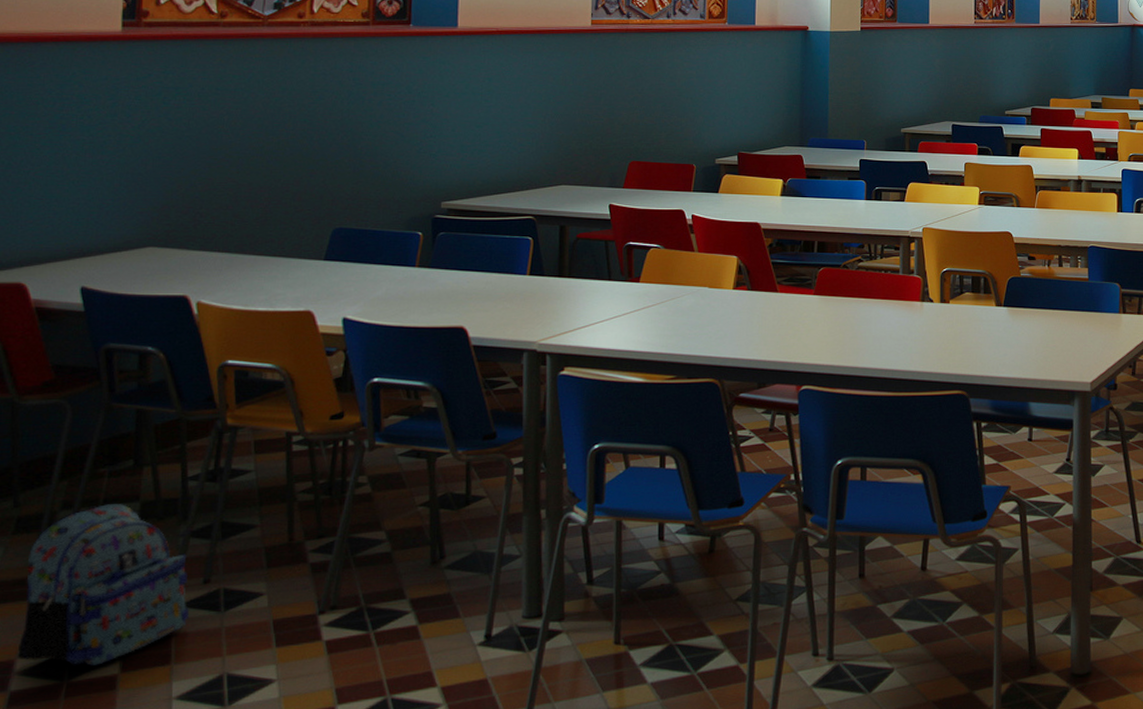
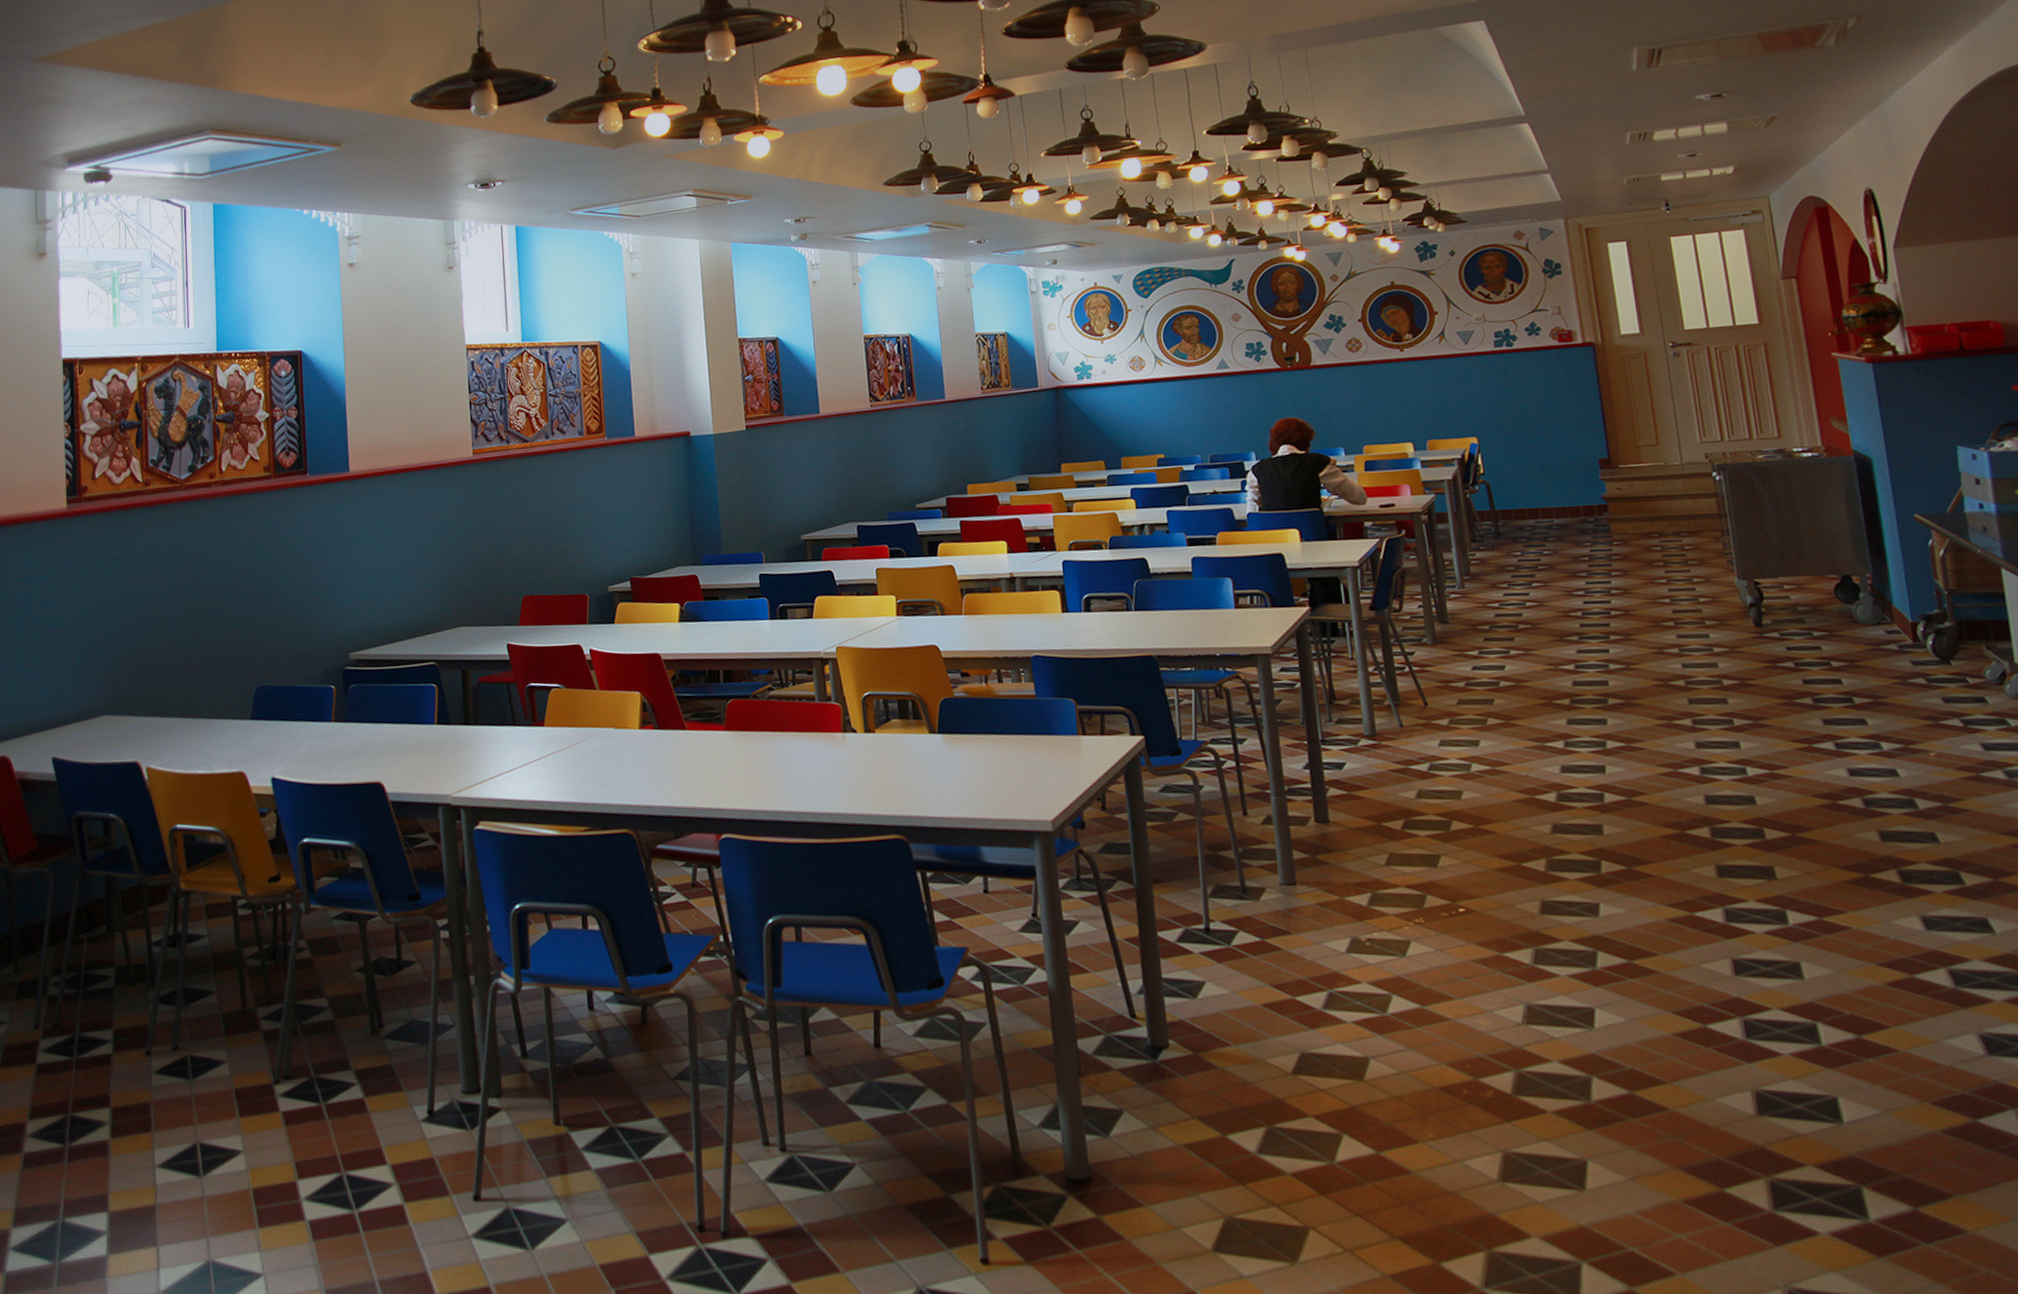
backpack: present [18,504,189,666] -> none [28,969,163,1130]

